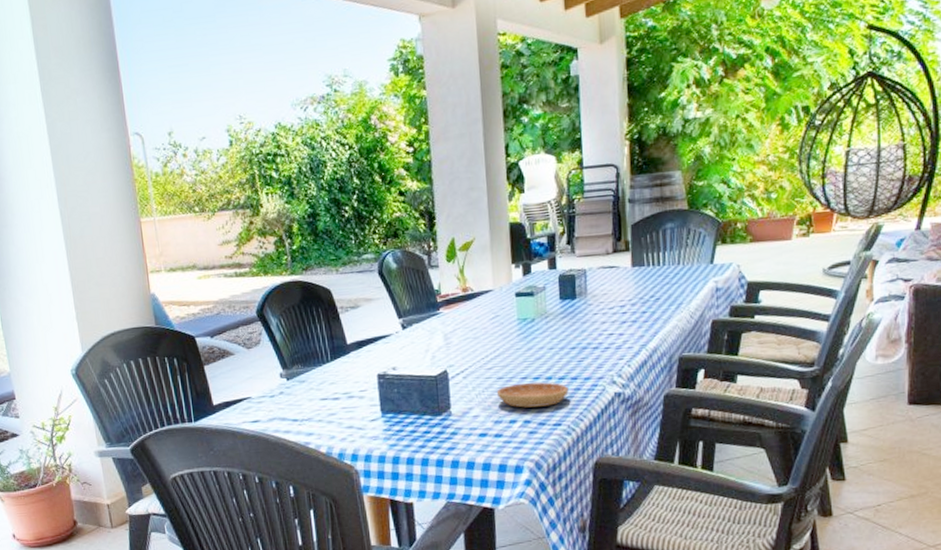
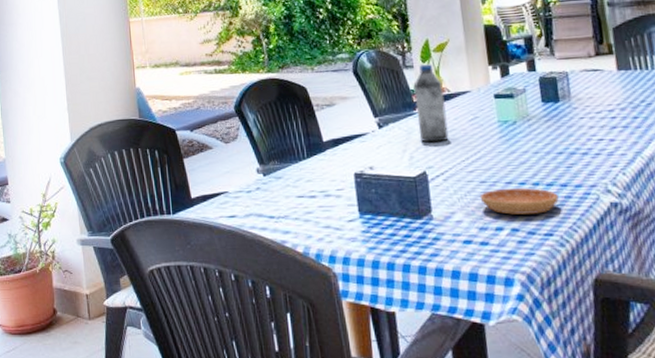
water bottle: none [439,263,470,342] -> present [414,64,449,143]

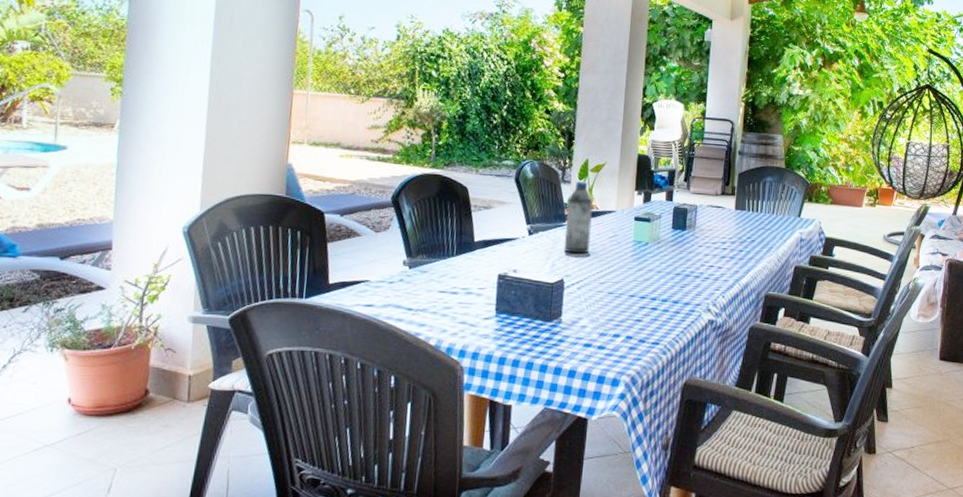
saucer: present [479,187,559,215] -> none [605,300,670,325]

